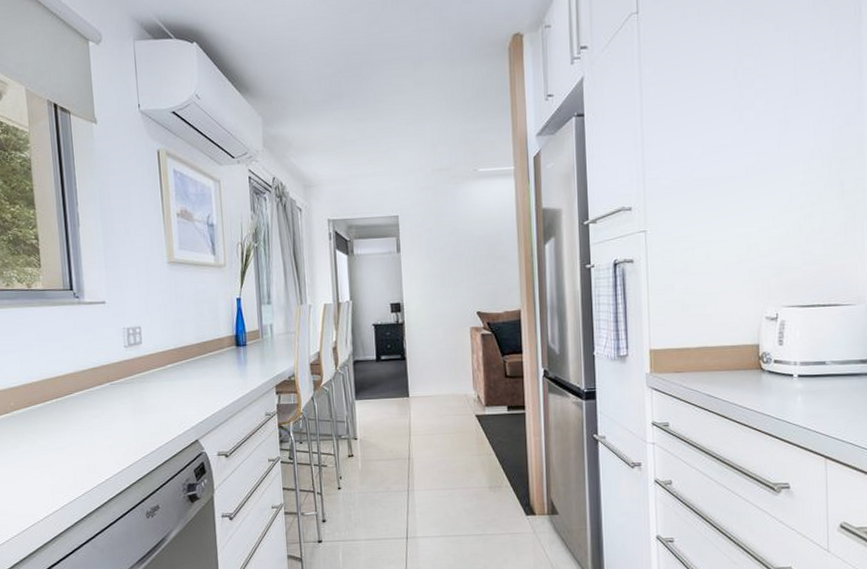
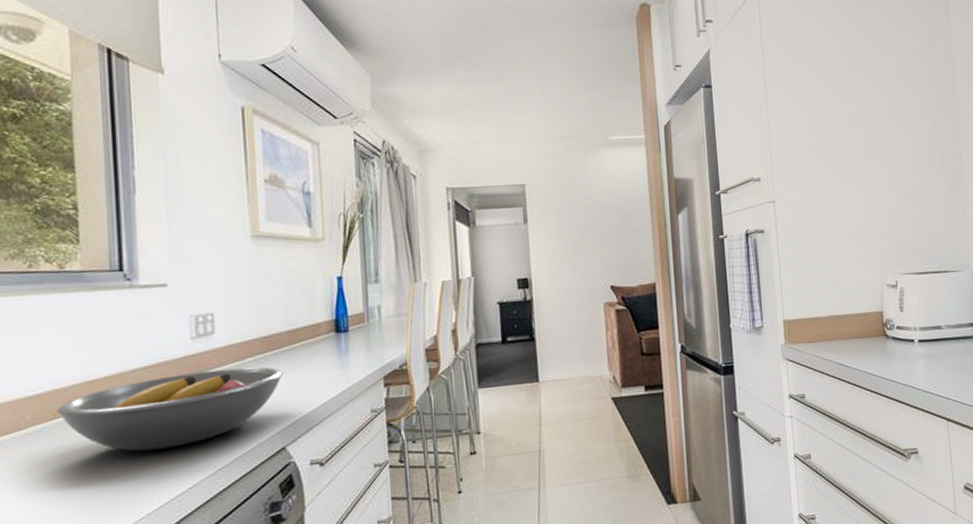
fruit bowl: none [31,372,195,435] -> present [57,367,283,451]

